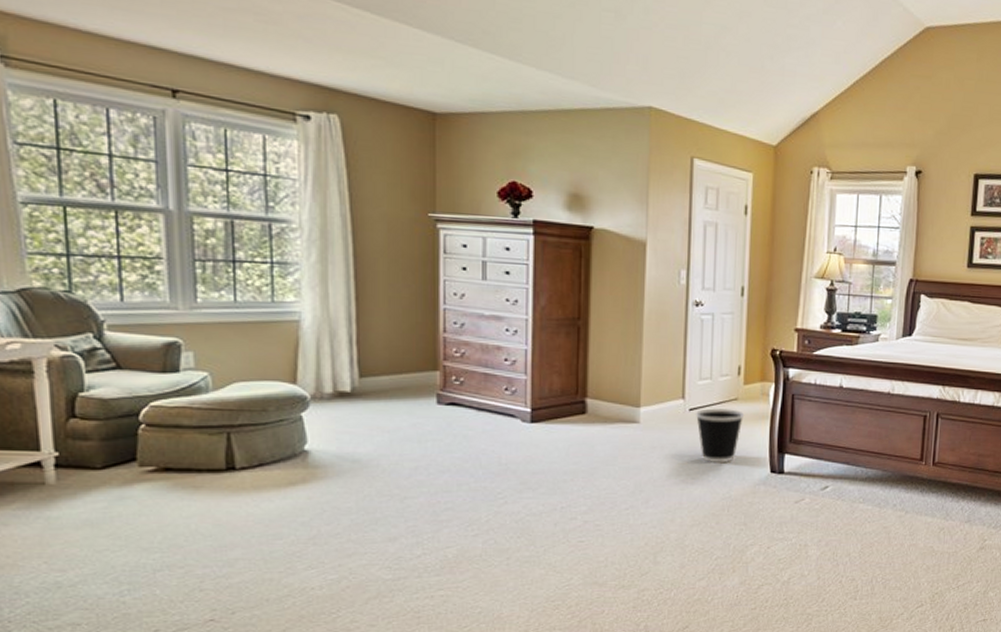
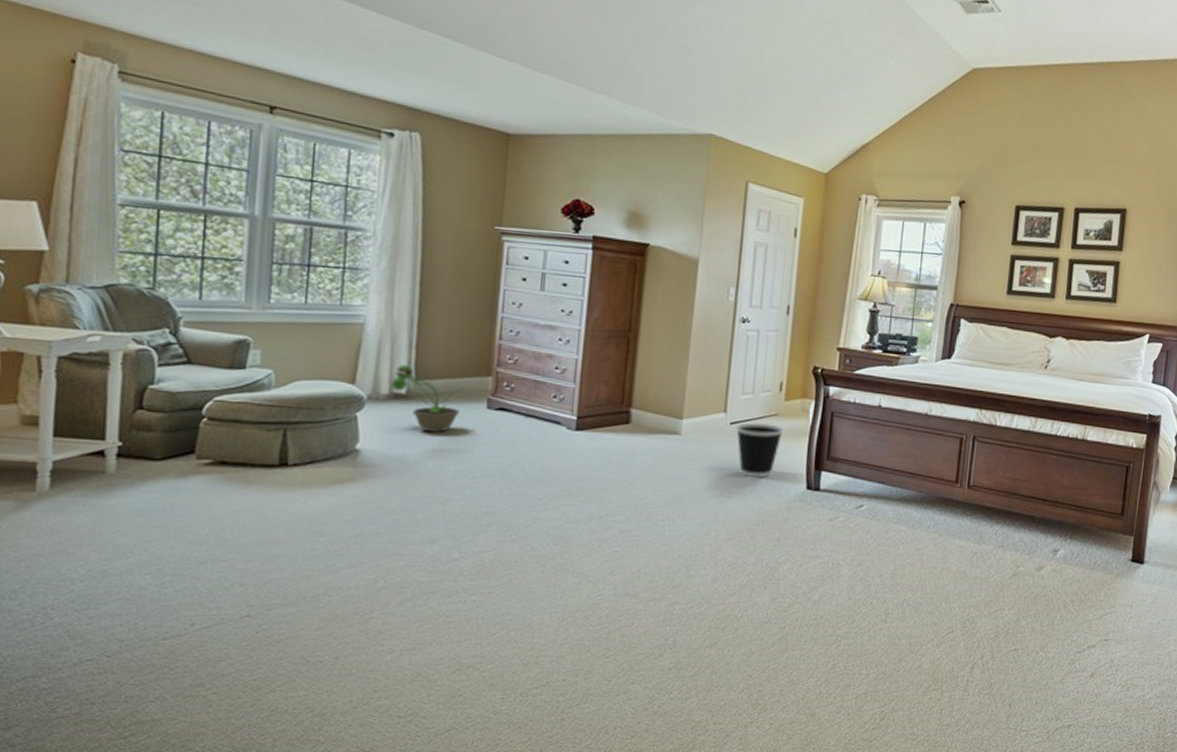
decorative plant: none [334,362,411,430] -> present [391,364,464,432]

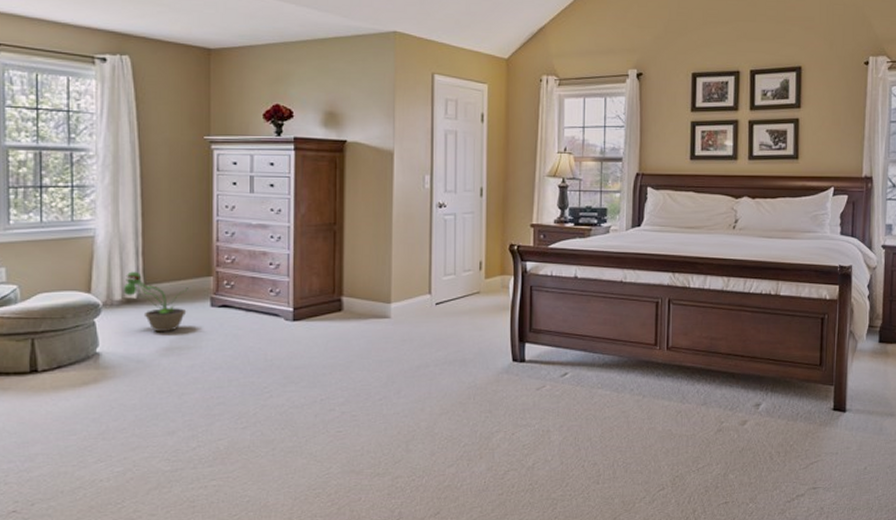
wastebasket: present [735,423,784,477] -> none [441,302,487,353]

